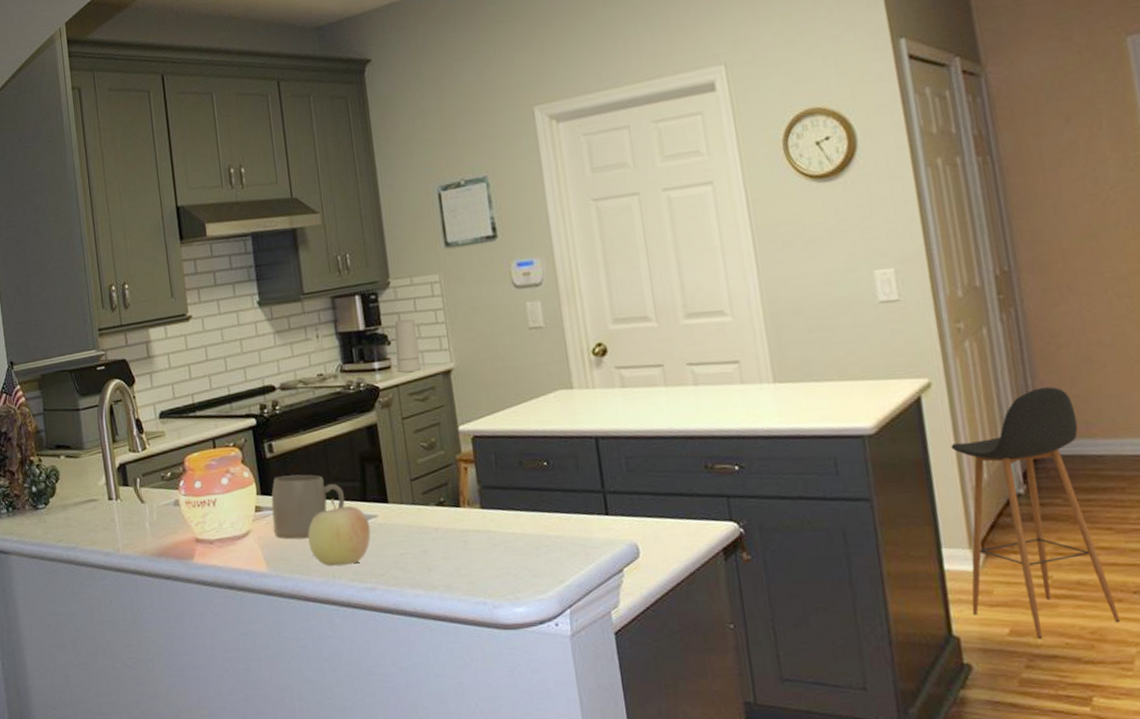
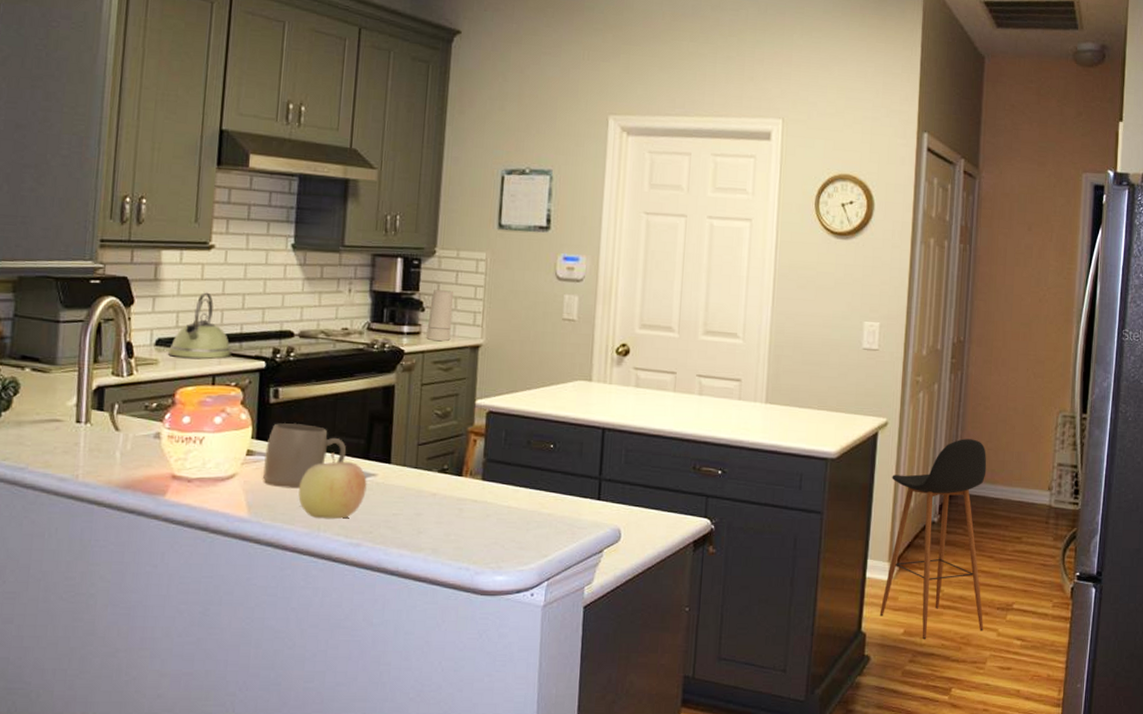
kettle: none [171,361,226,427] -> present [168,292,233,360]

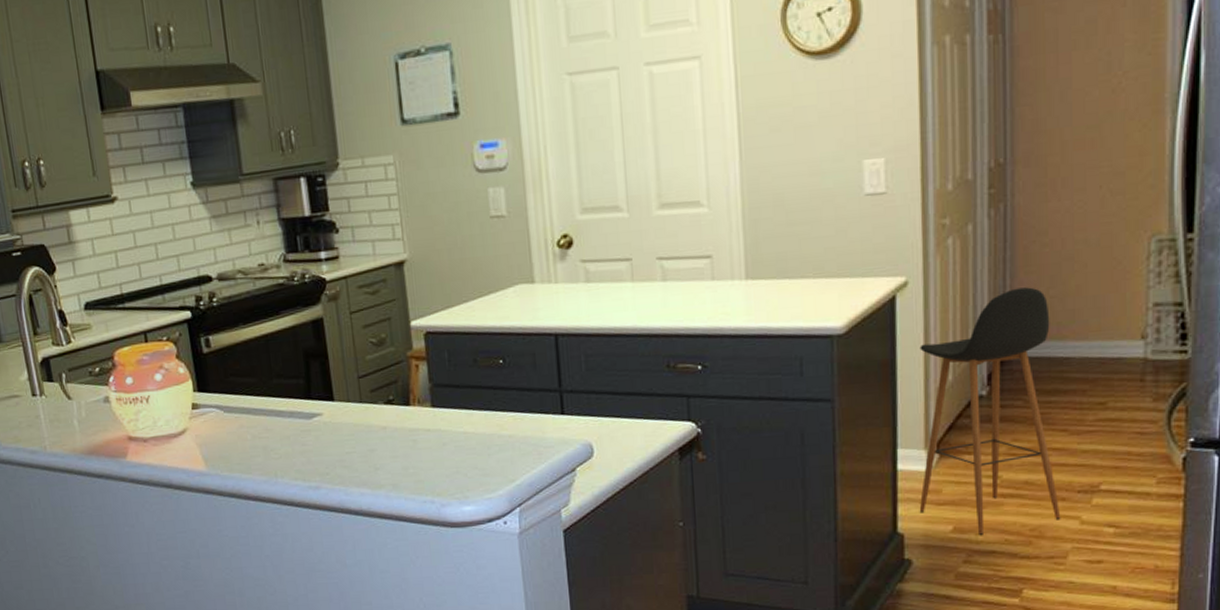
kettle: present [168,292,233,360] -> none [98,247,158,320]
mug: present [262,422,347,489] -> none [209,370,288,439]
fruit: present [298,452,367,520] -> none [248,396,315,466]
canister: present [426,290,454,342] -> none [343,205,372,264]

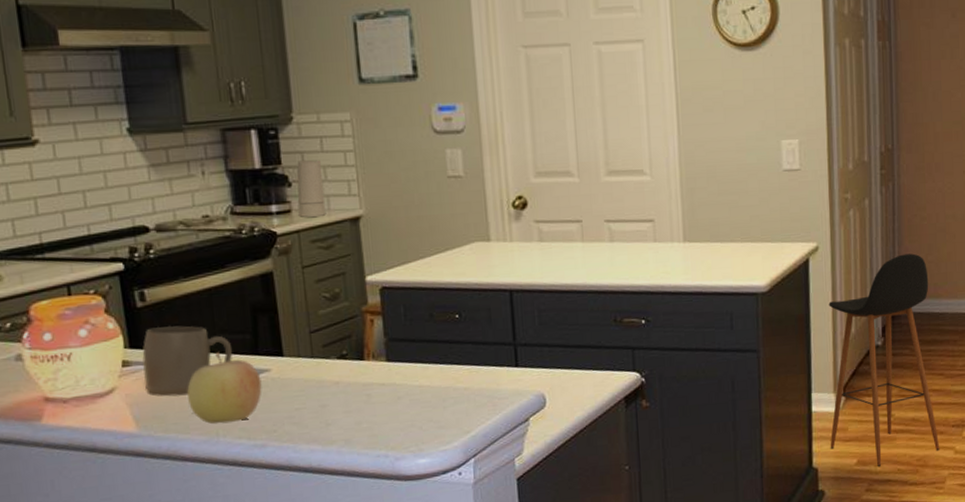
mug: none [209,370,288,439] -> present [142,325,233,397]
fruit: none [248,396,315,466] -> present [187,352,262,425]
canister: none [343,205,372,264] -> present [297,160,326,218]

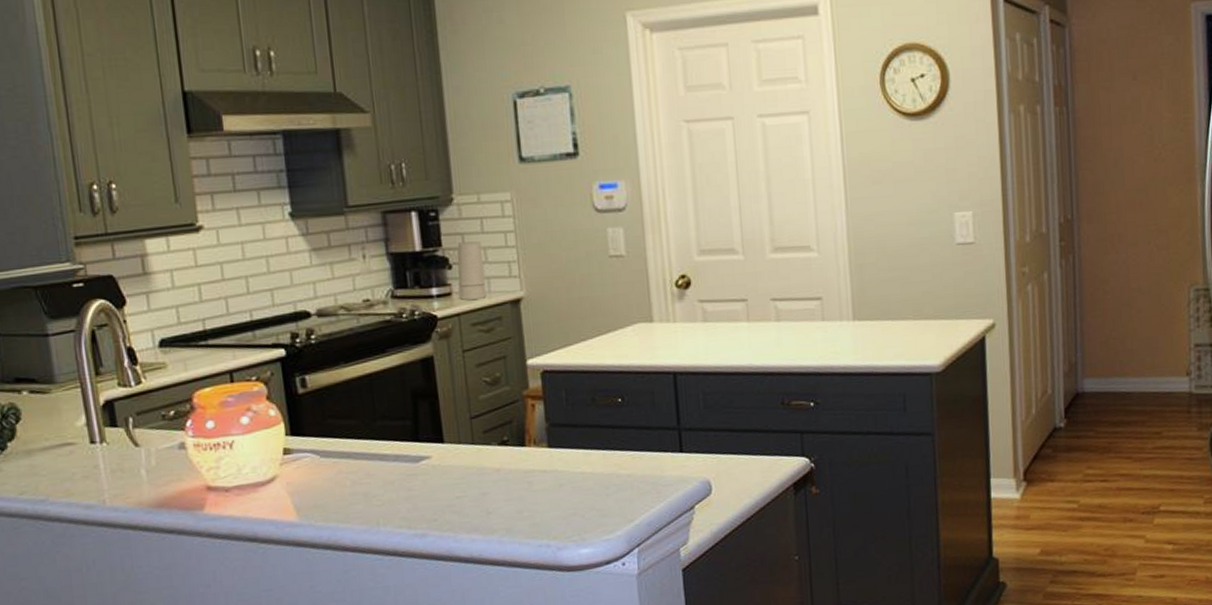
mug: present [142,325,233,397] -> none [303,412,394,485]
fruit: present [187,352,262,425] -> none [348,439,423,514]
bar stool: present [828,253,940,466] -> none [1007,329,1130,556]

